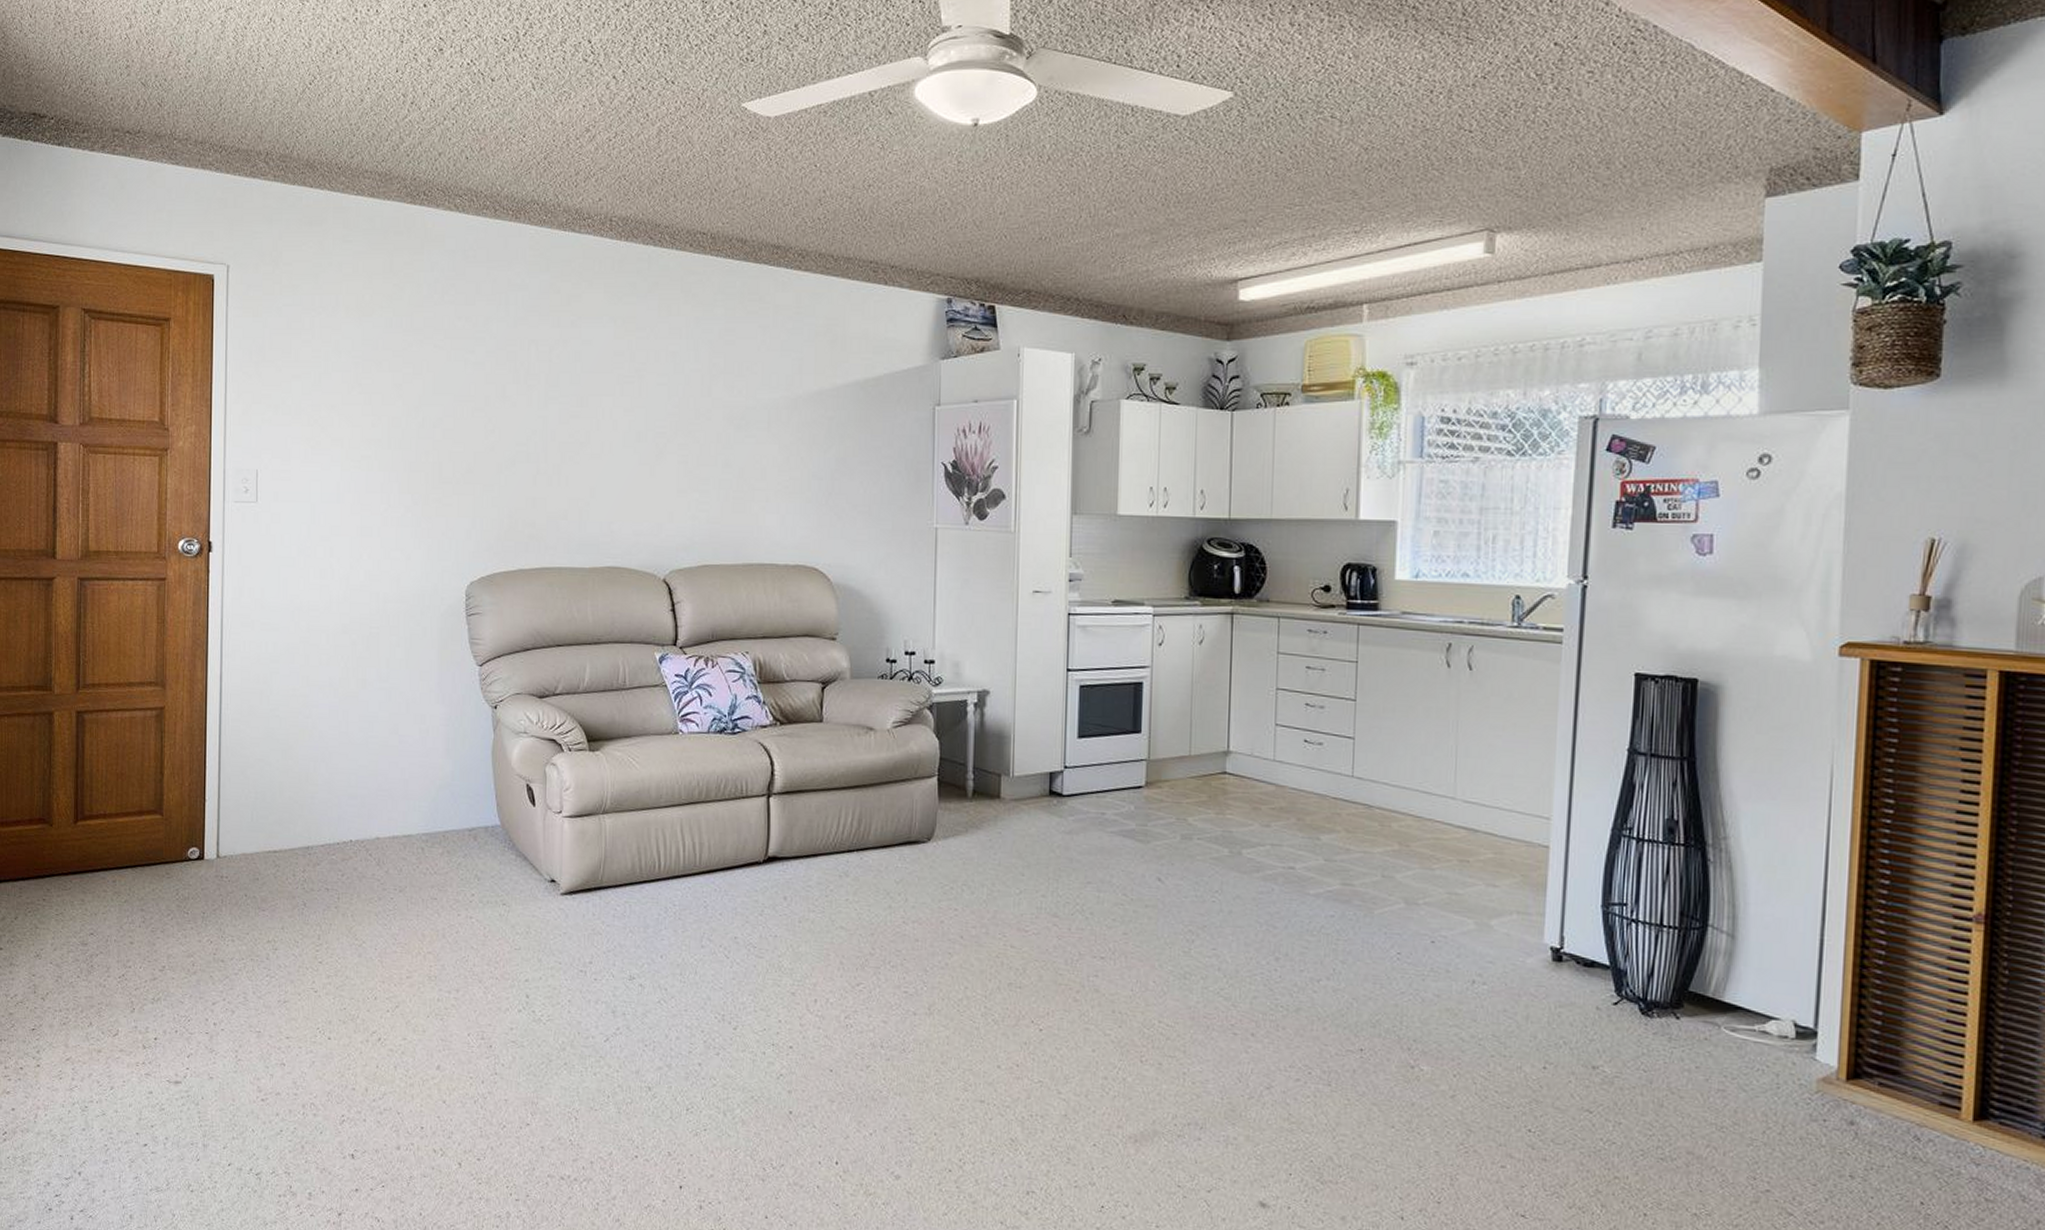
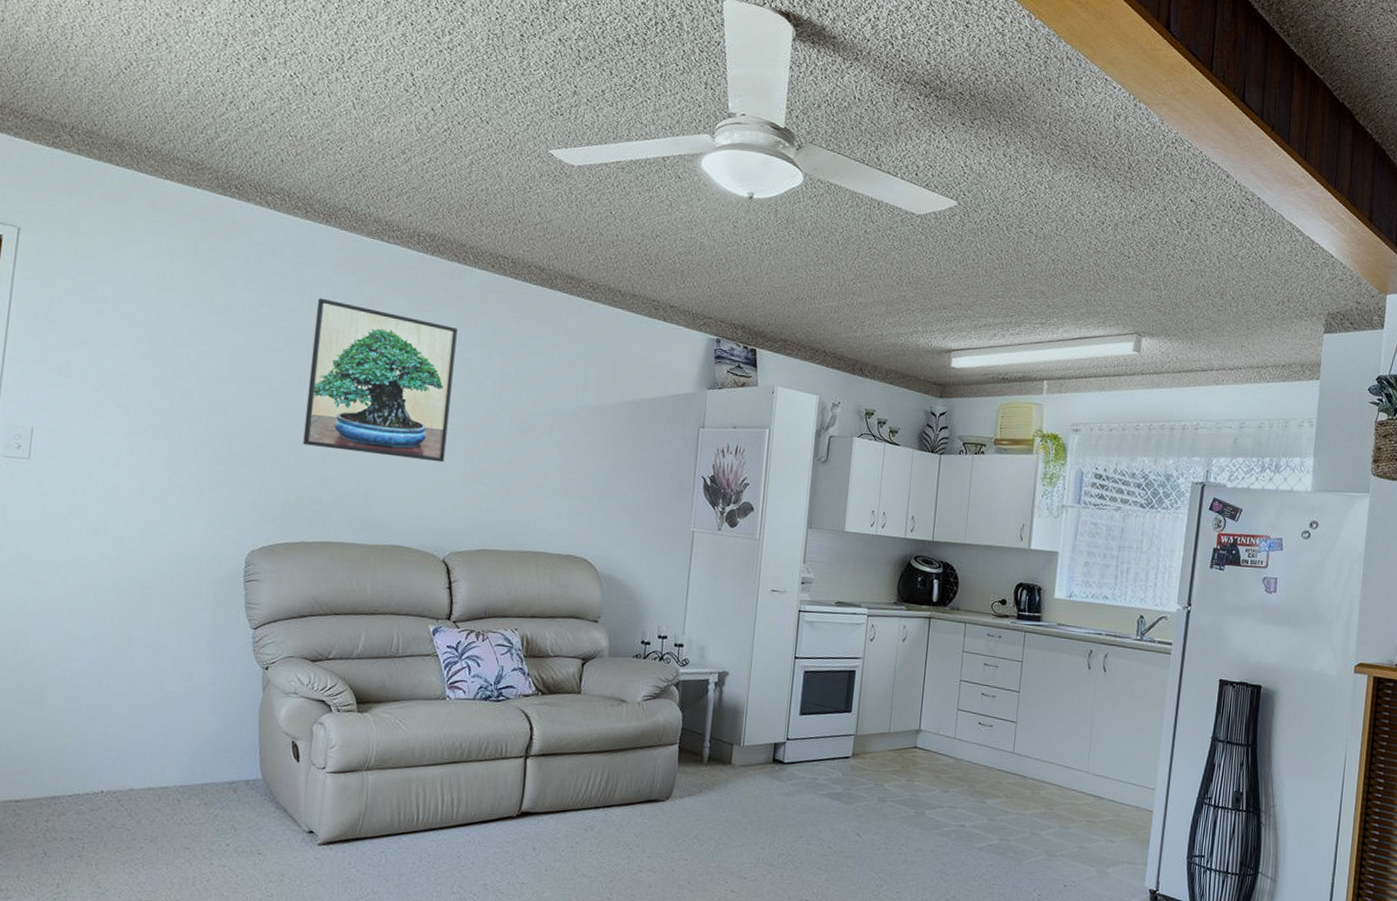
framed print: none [512,303,659,471] -> present [303,298,458,463]

